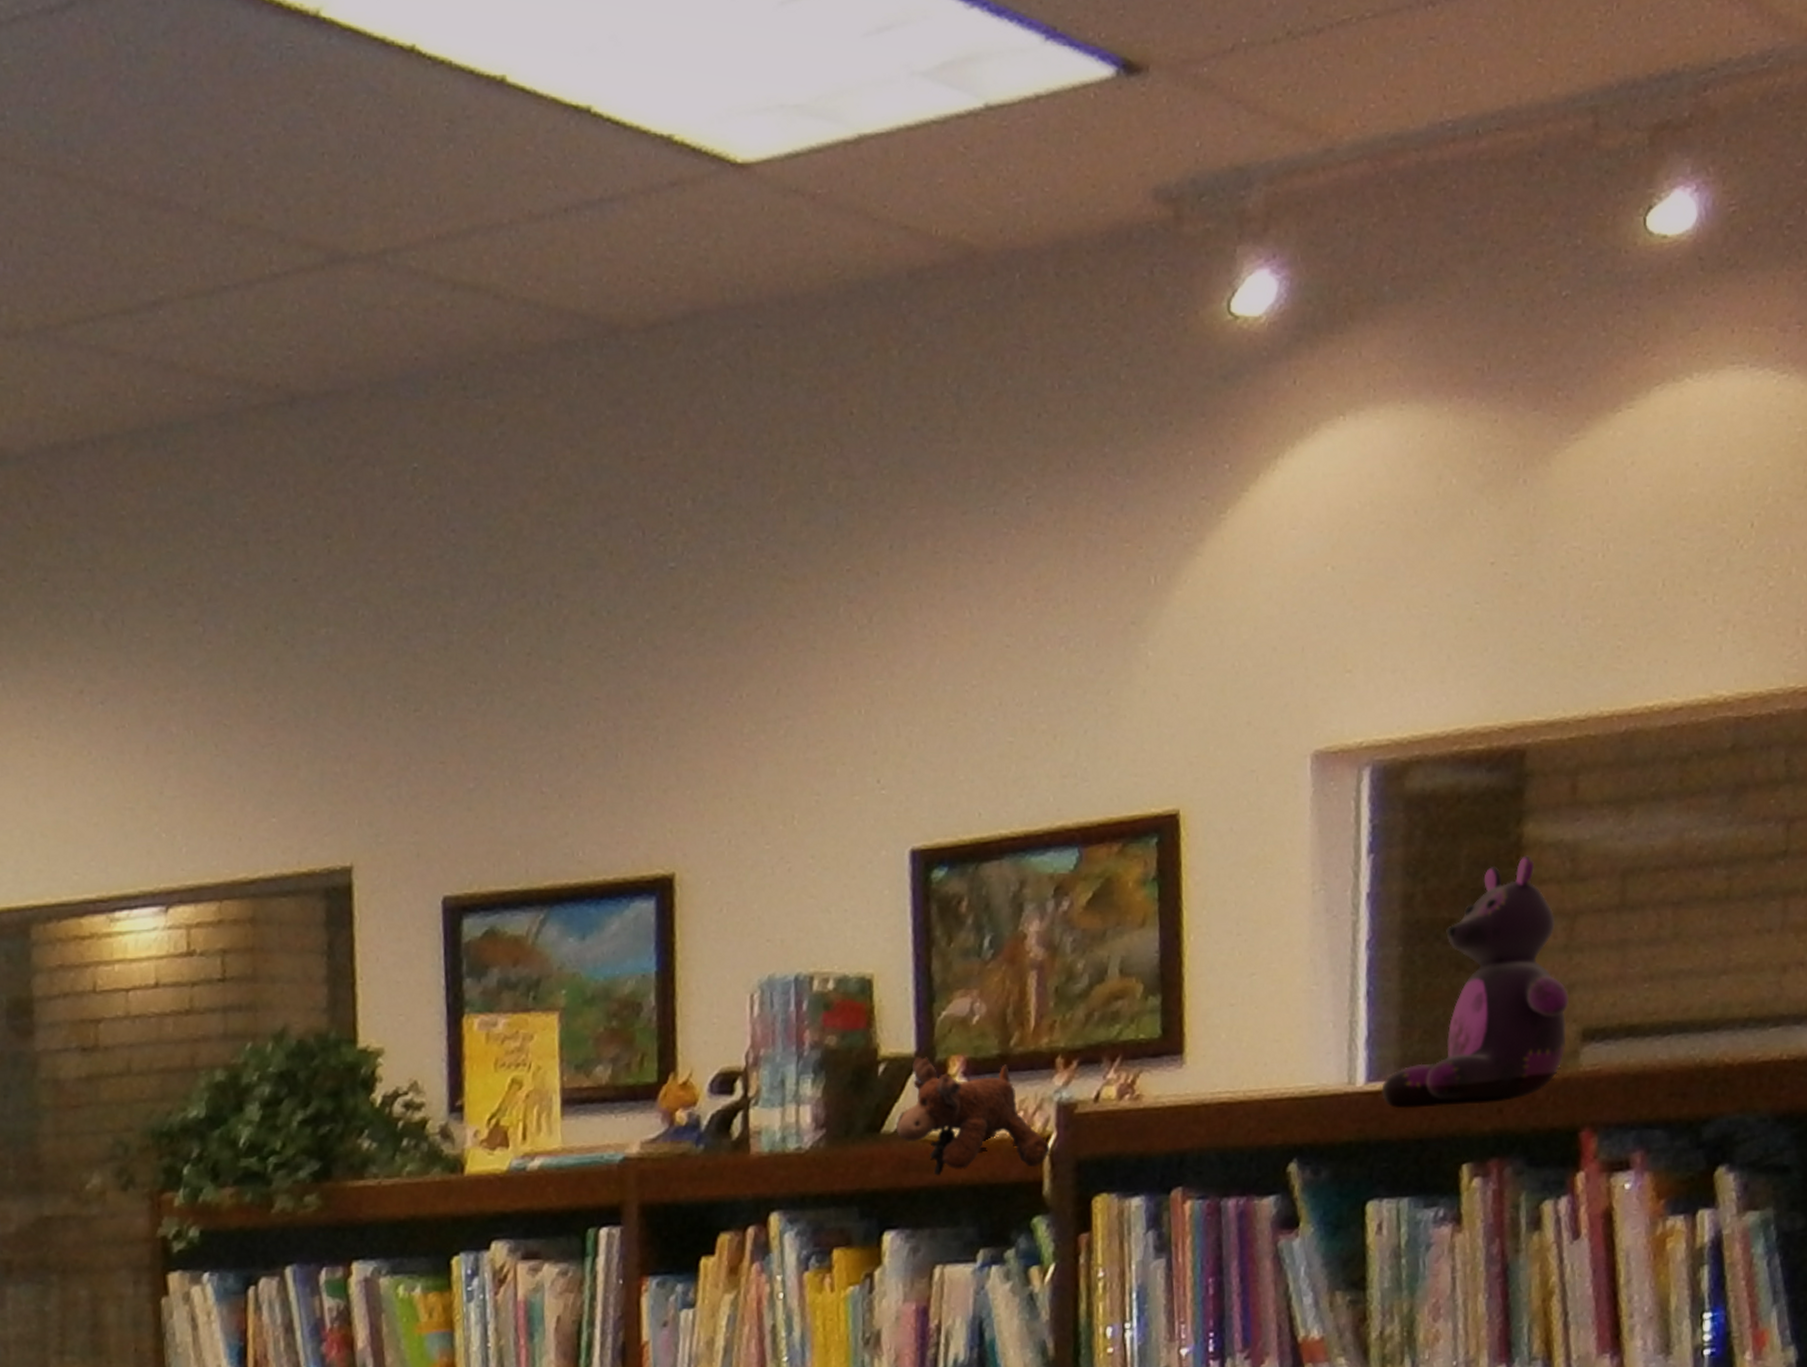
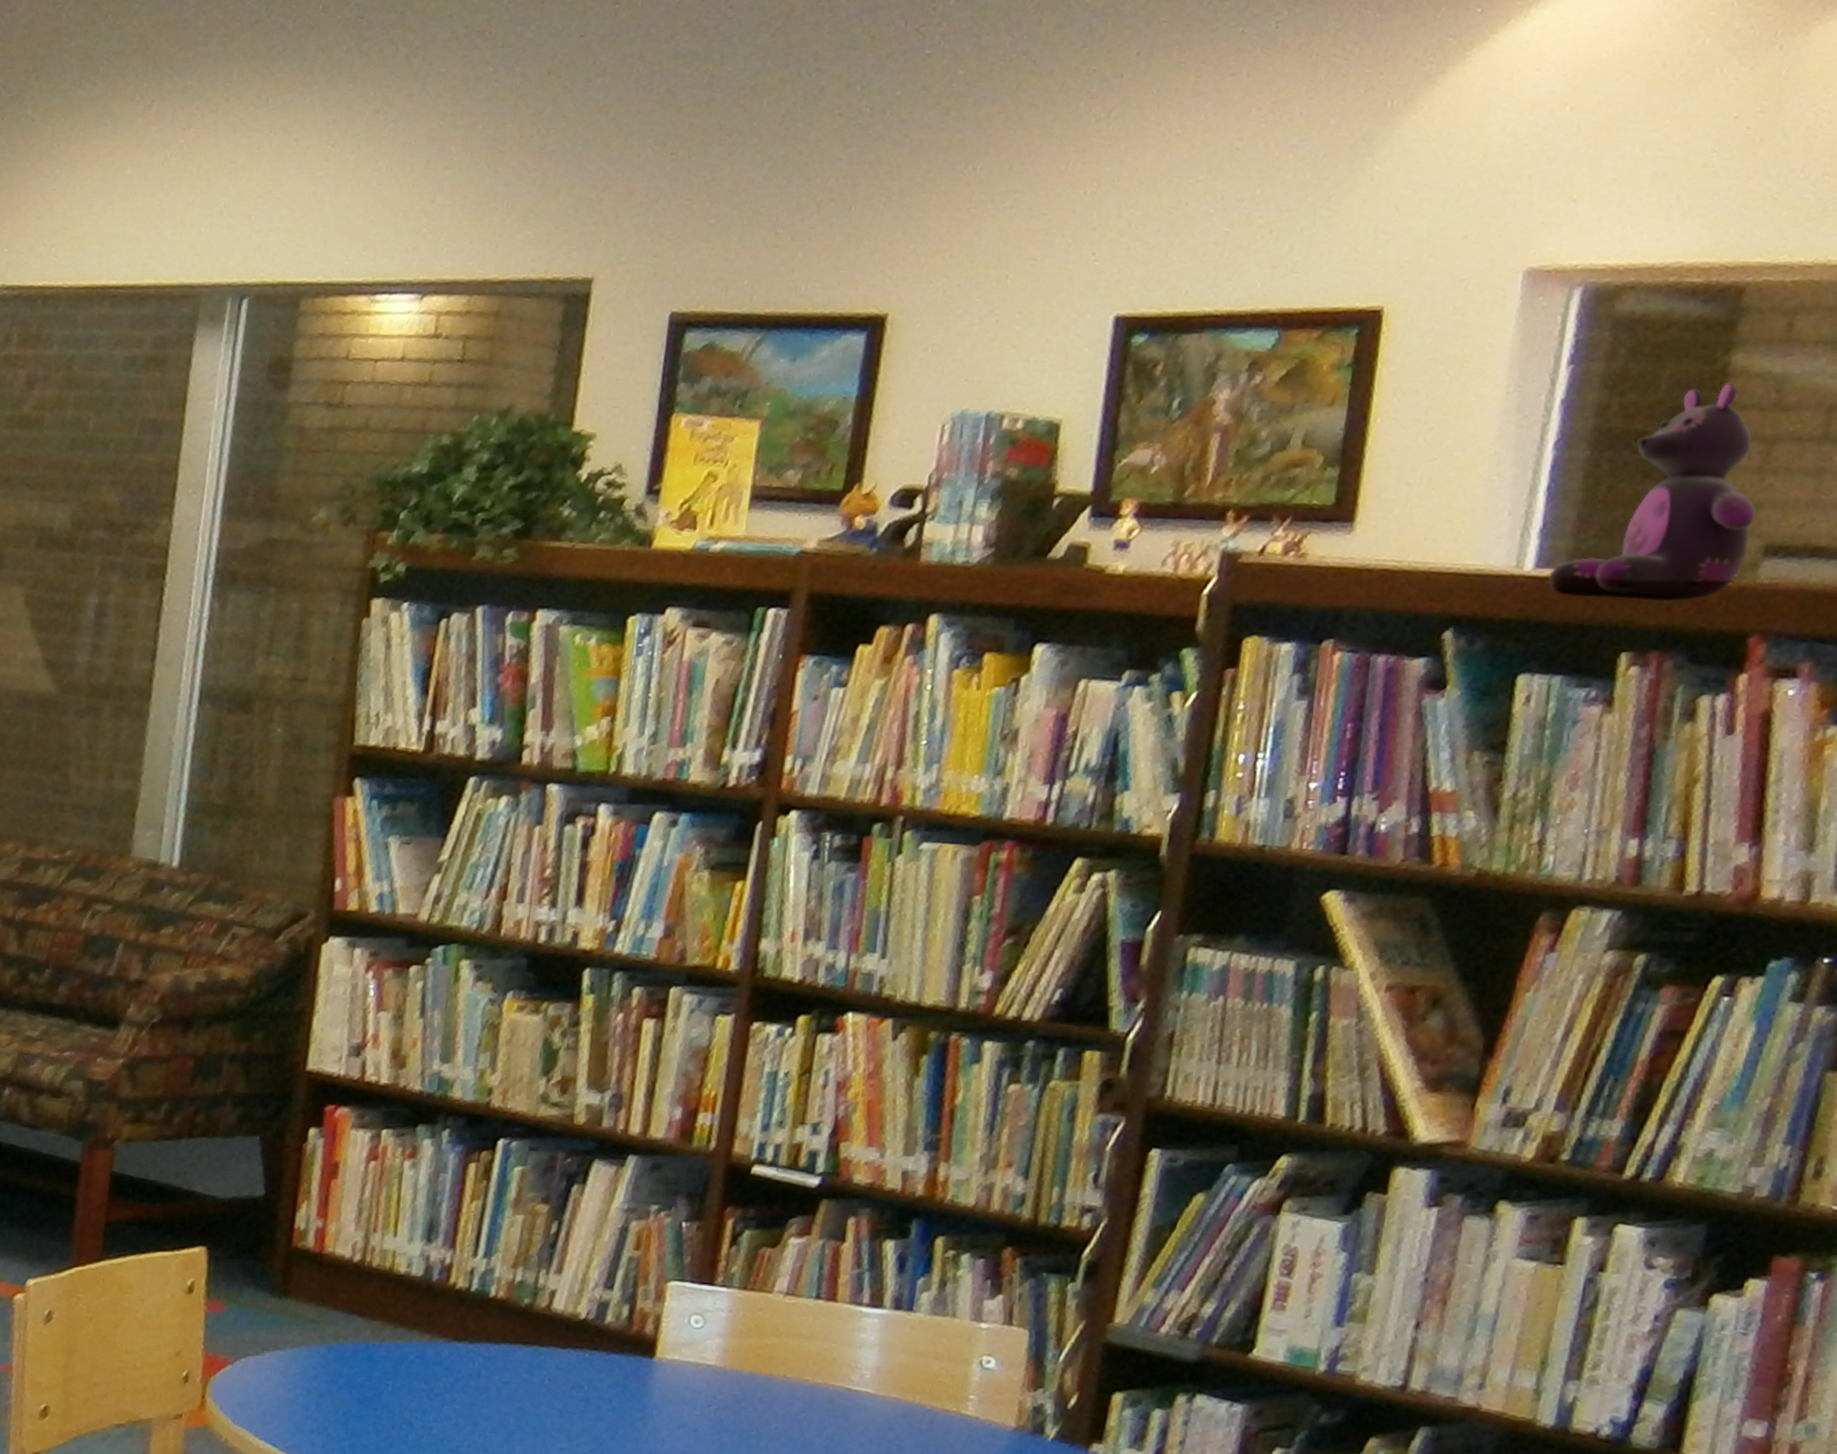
stuffed animal: present [896,1057,1051,1177] -> none [1062,496,1210,605]

